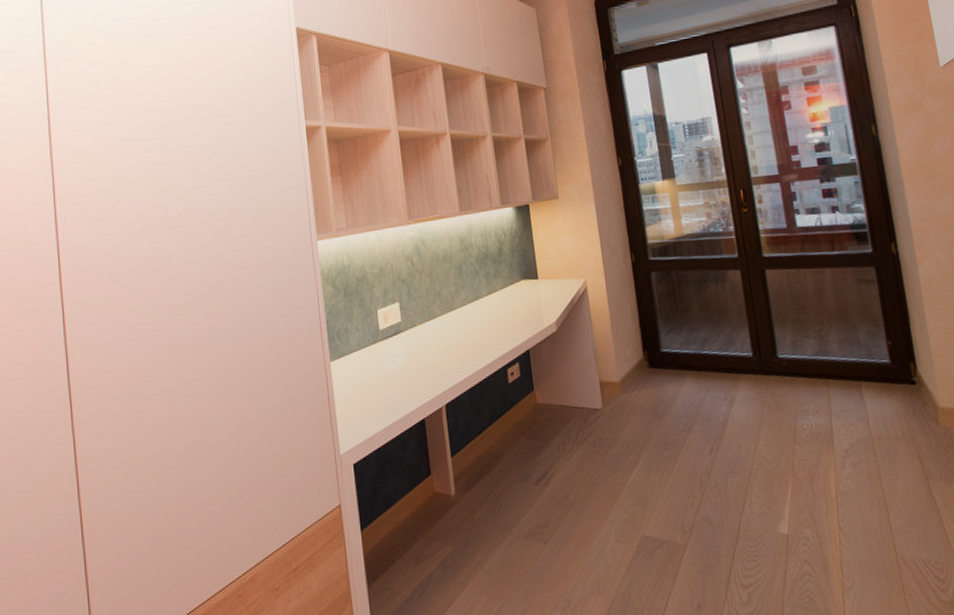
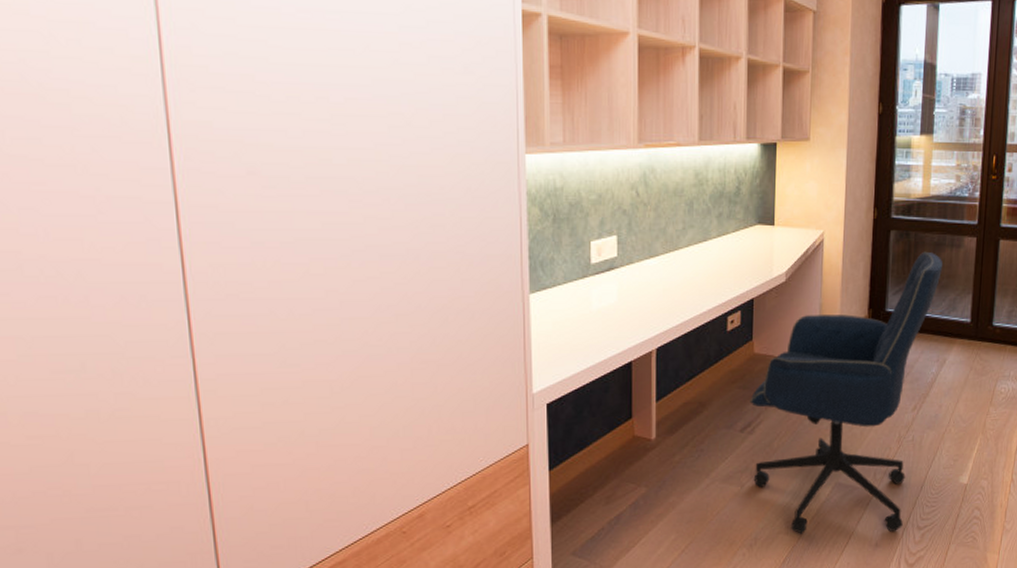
office chair: none [540,288,725,595] -> present [750,251,944,534]

